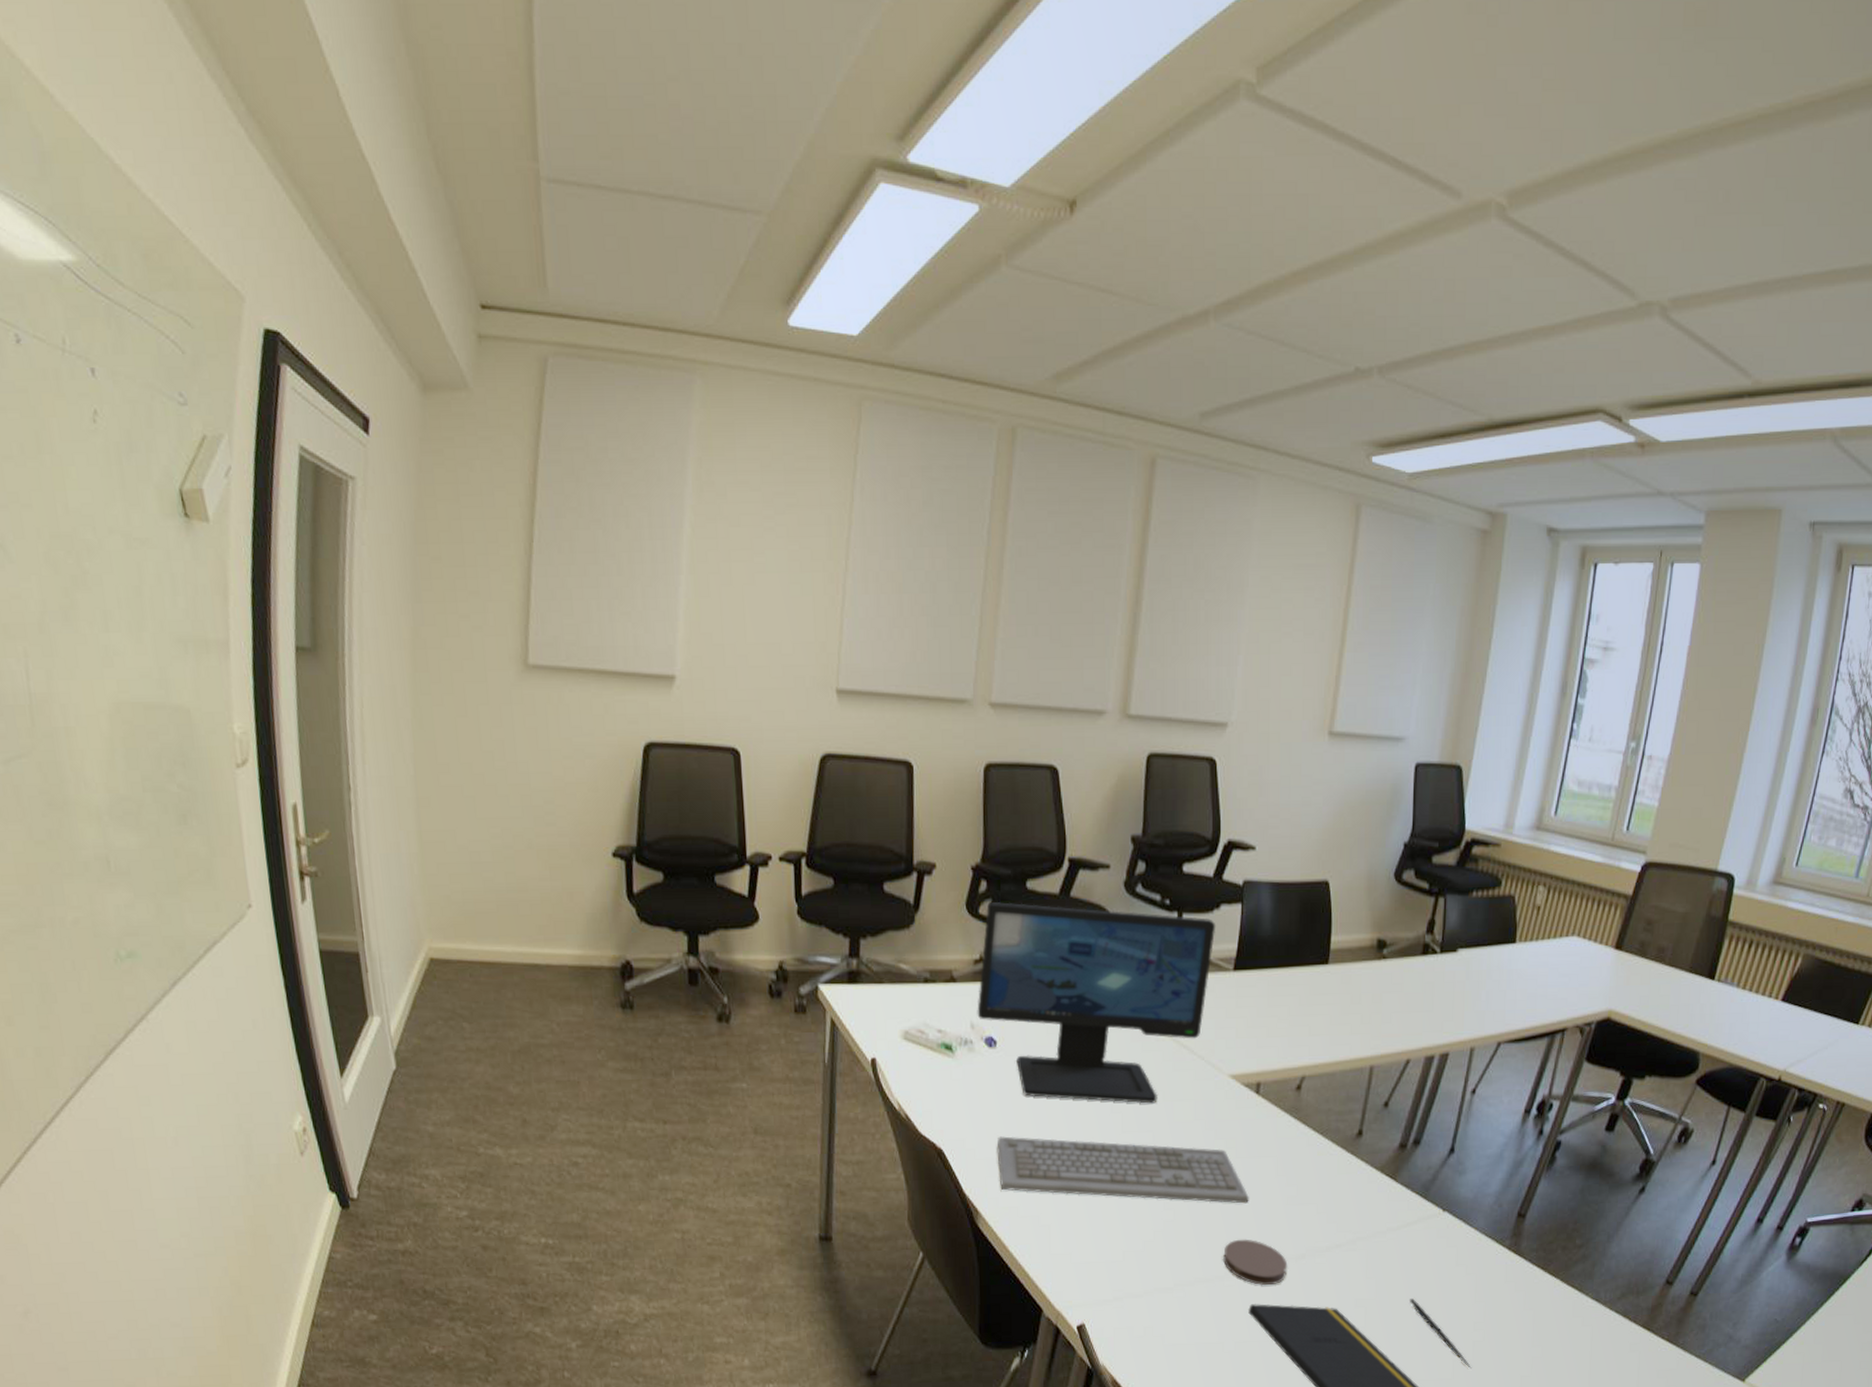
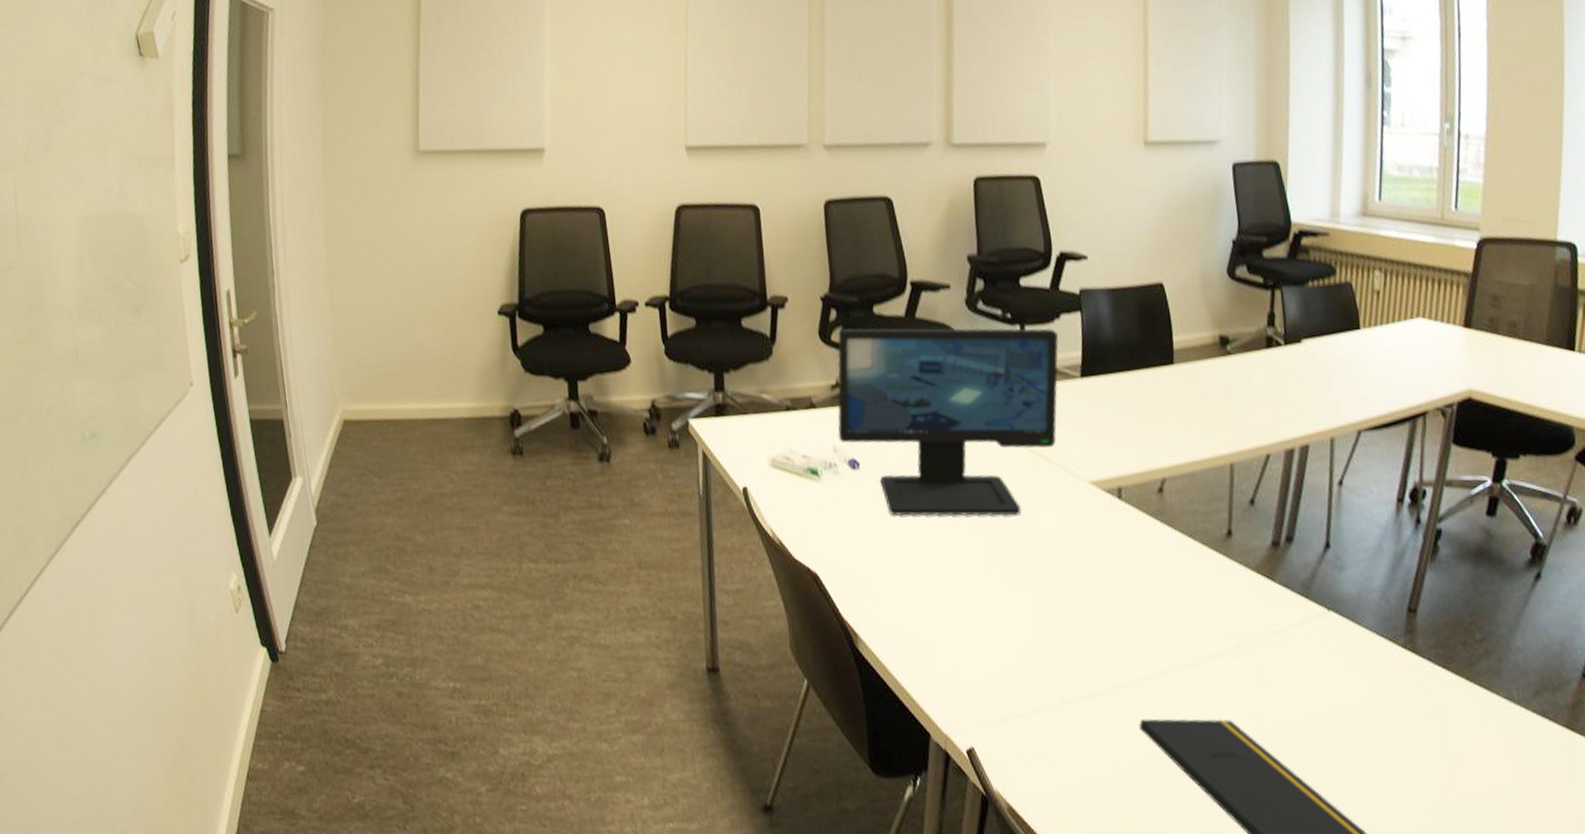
keyboard: present [996,1136,1249,1204] -> none [869,556,1125,614]
coaster: present [1222,1239,1288,1286] -> none [1105,650,1174,699]
pen: present [1410,1299,1472,1368] -> none [1307,706,1385,781]

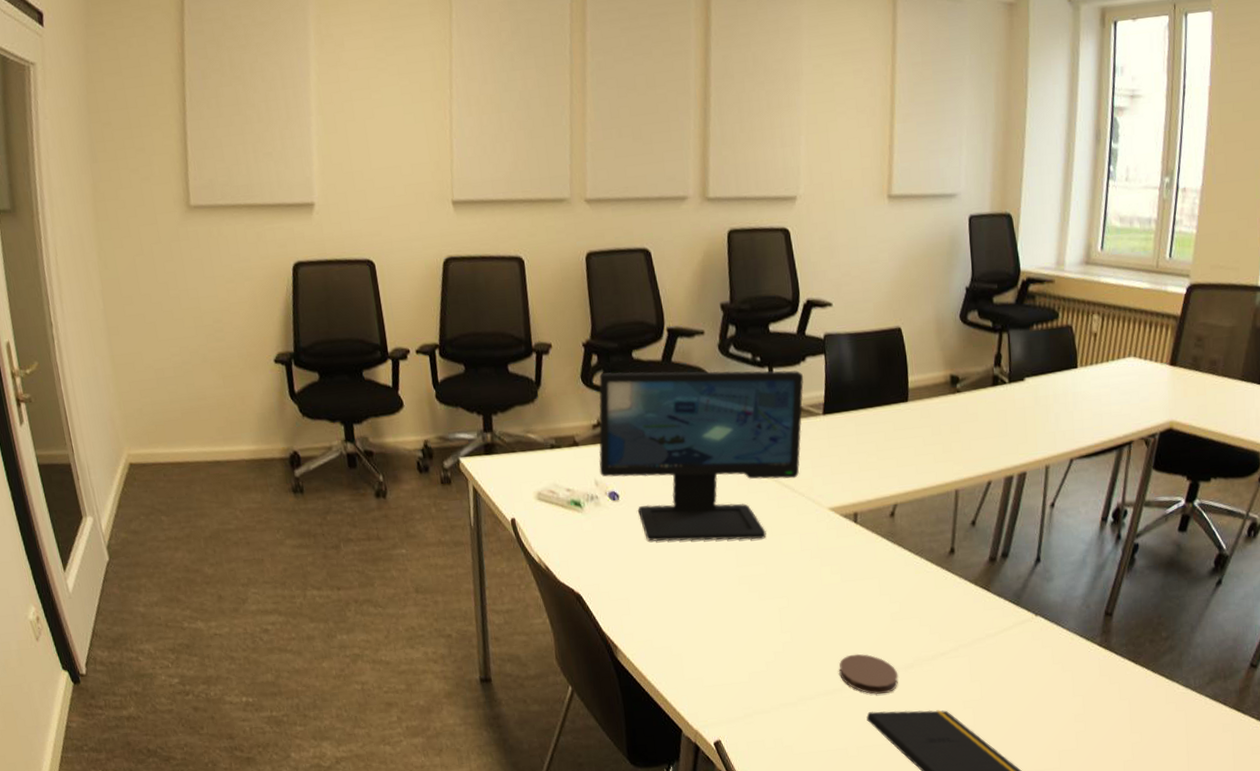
coaster: none [1105,650,1174,699] -> present [838,654,899,695]

